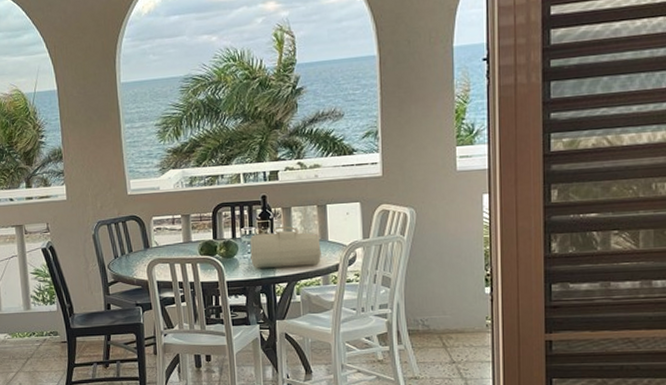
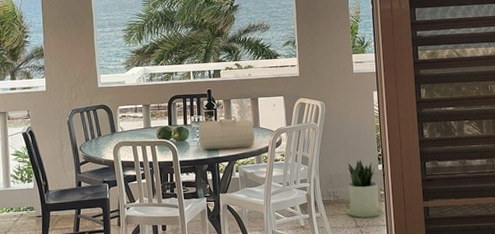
planter: none [440,281,488,352] -> present [347,160,383,218]

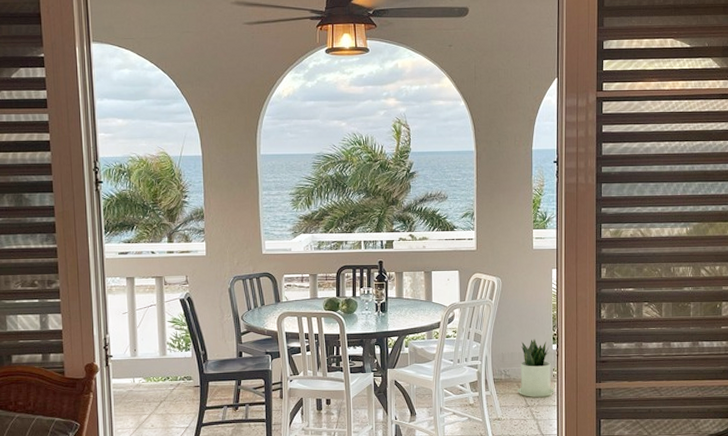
handbag: present [198,114,256,150] -> none [367,288,427,323]

